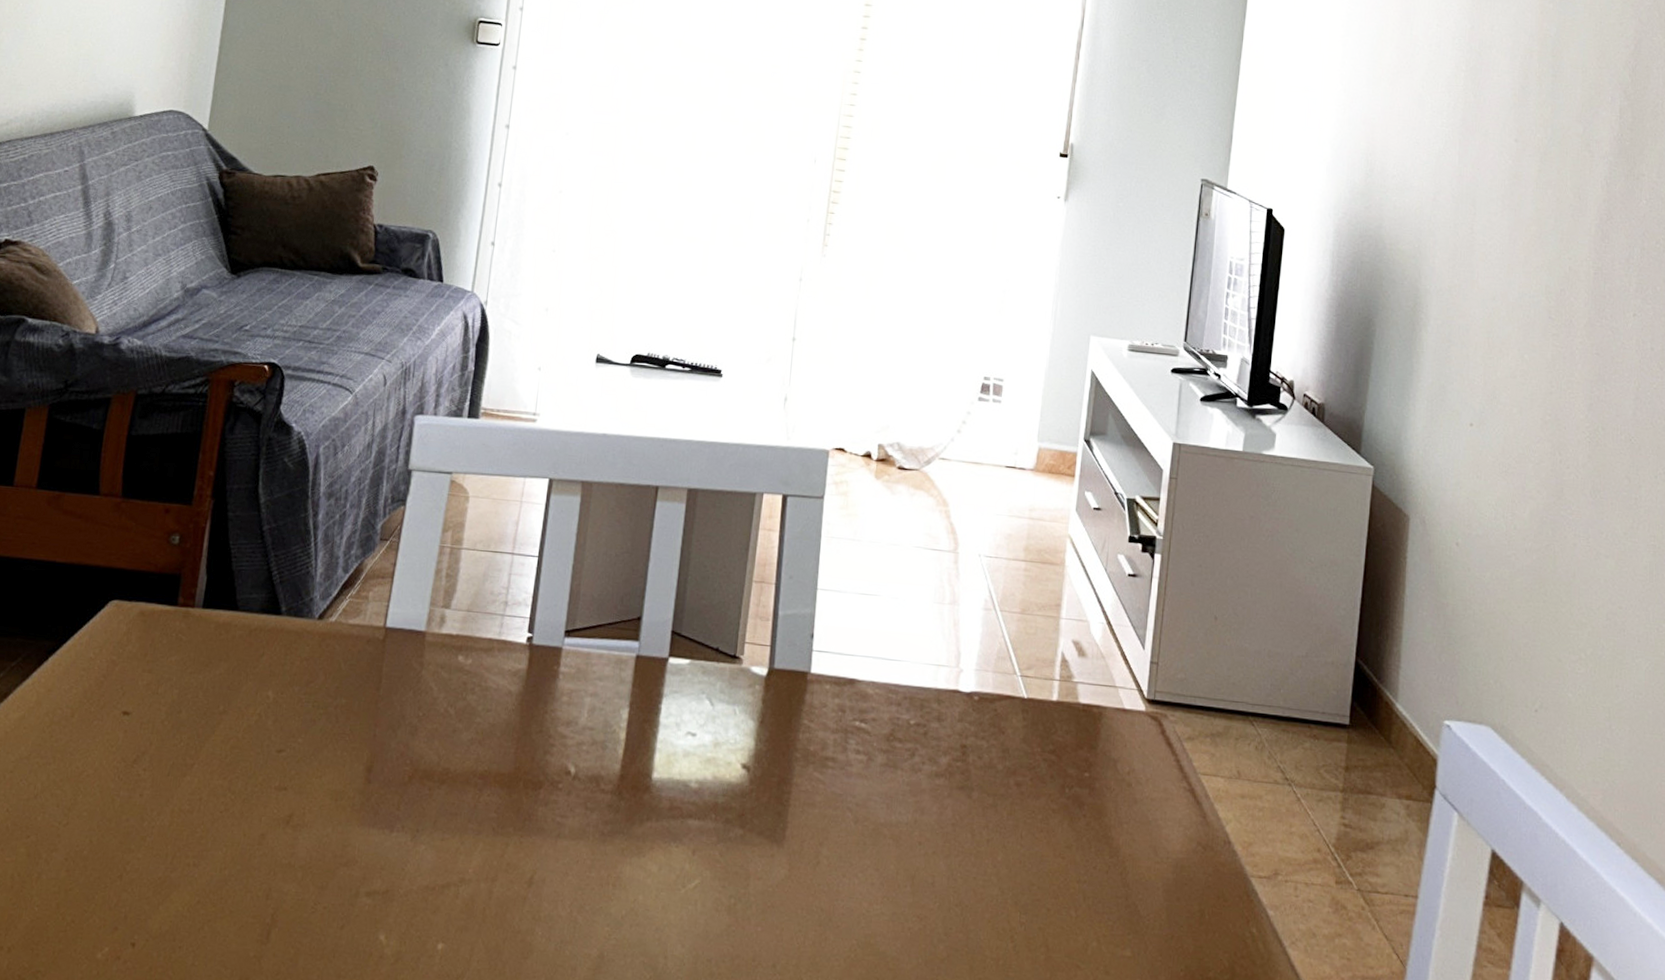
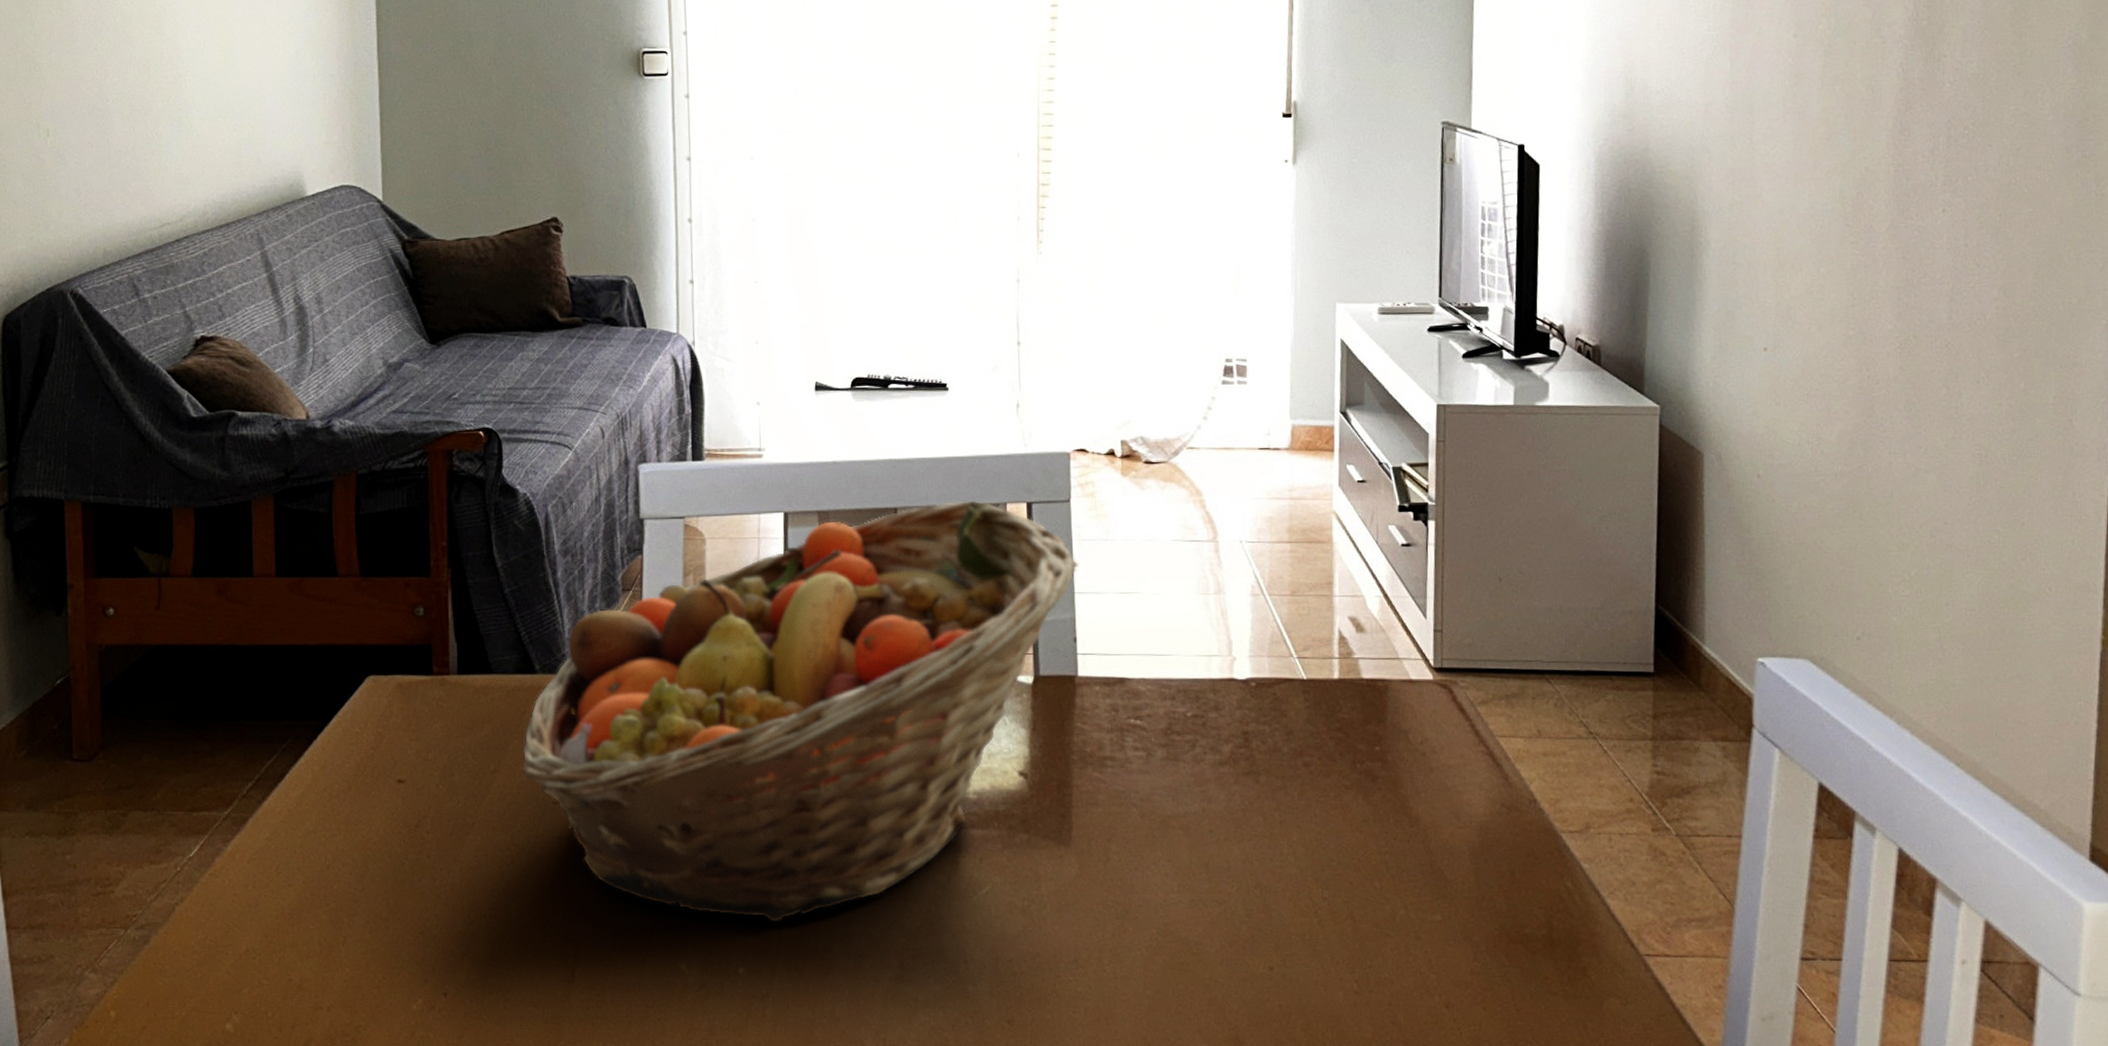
fruit basket: none [250,486,824,898] -> present [521,500,1078,923]

